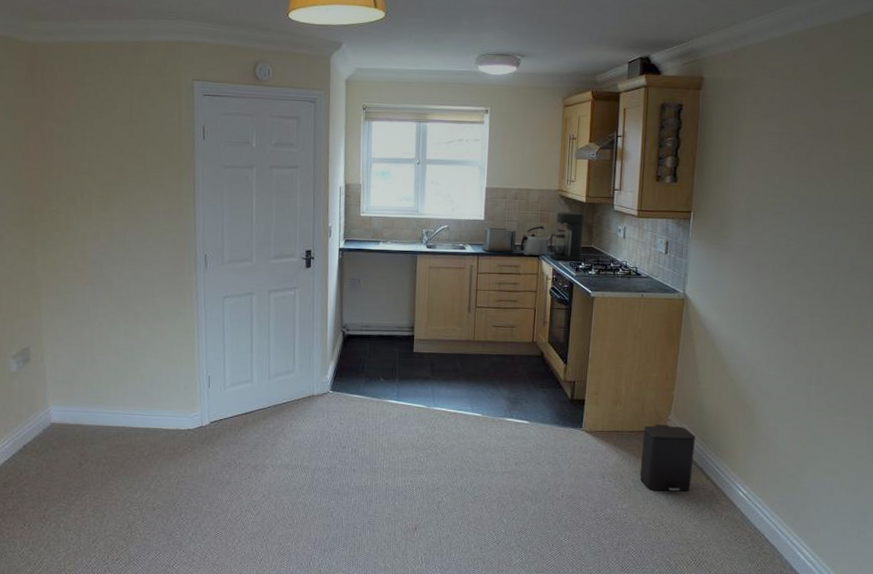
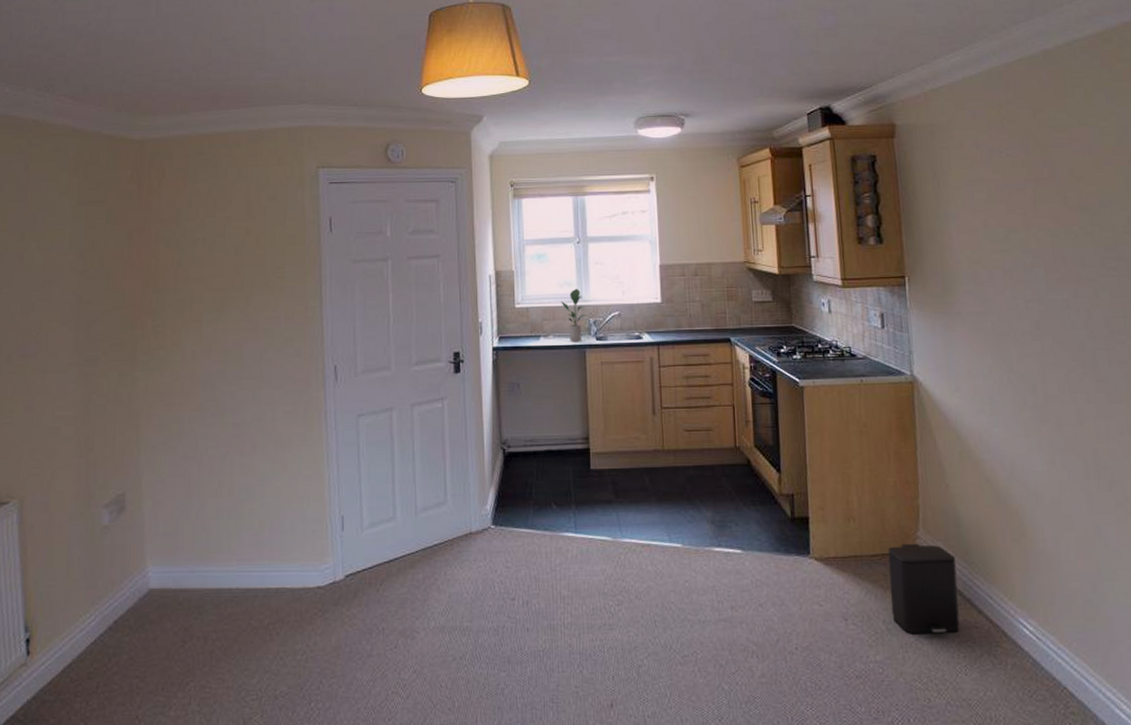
potted plant: none [399,203,420,249] -> present [561,288,586,342]
toaster: present [482,227,517,253] -> none [660,310,703,340]
kettle: present [520,226,554,256] -> none [706,305,746,342]
coffee maker: present [549,211,585,261] -> none [741,286,782,345]

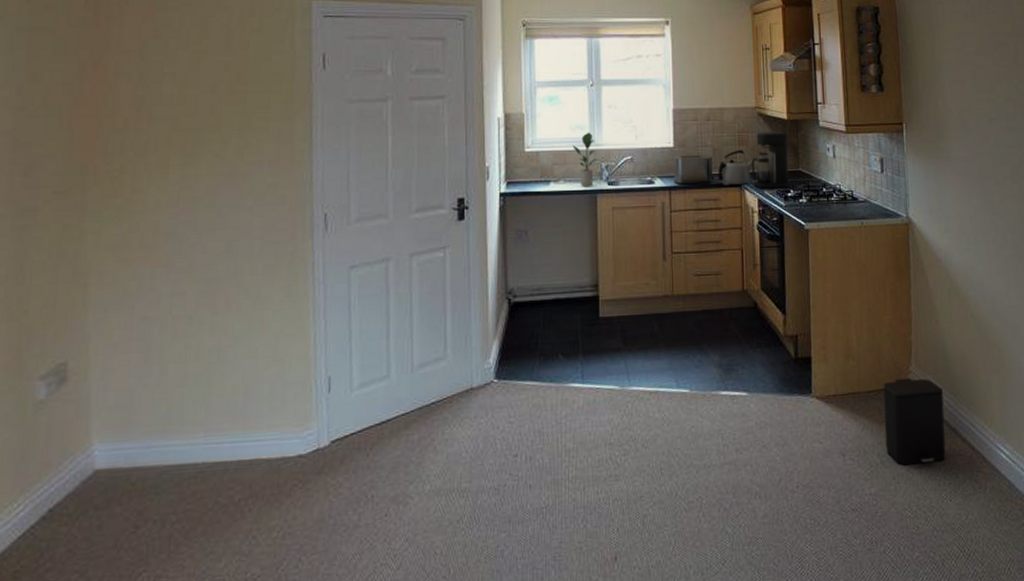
toaster: none [660,310,703,340] -> present [673,154,714,185]
kettle: none [706,305,746,342] -> present [718,150,756,186]
coffee maker: none [741,286,782,345] -> present [751,131,789,189]

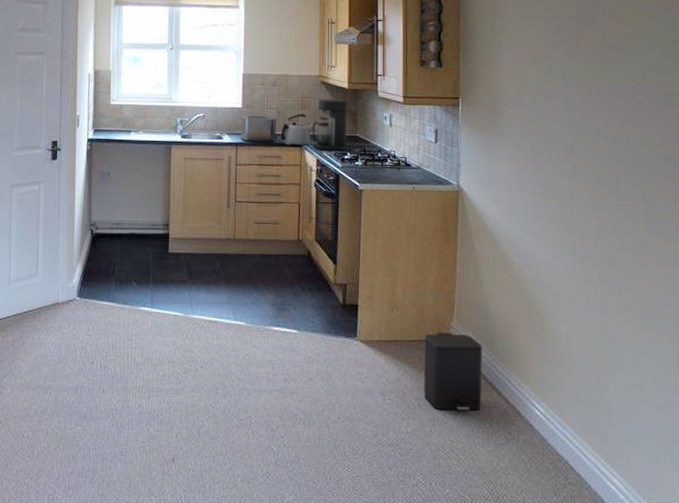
potted plant: present [572,132,598,187] -> none [152,90,174,139]

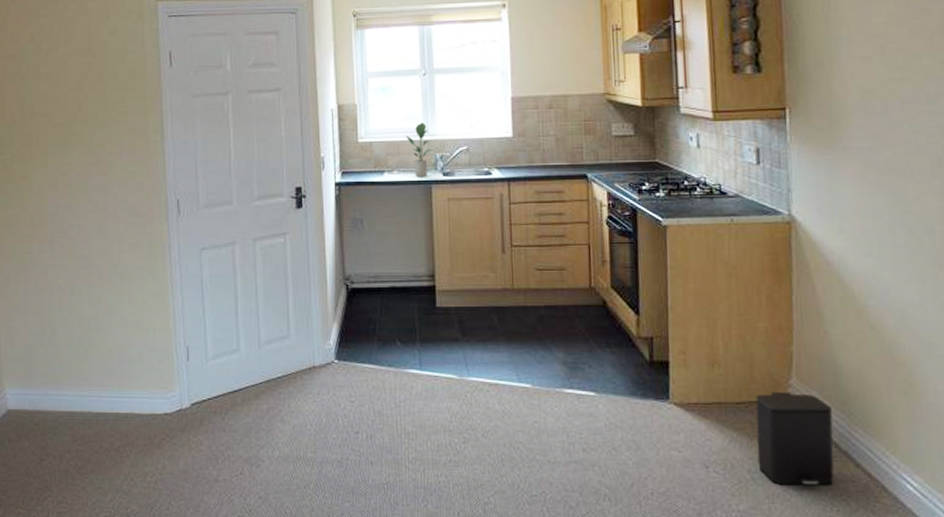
potted plant: none [152,90,174,139] -> present [406,122,432,178]
toaster: present [240,115,277,143] -> none [511,144,557,176]
kettle: present [280,114,316,146] -> none [561,139,605,178]
coffee maker: present [312,98,348,151] -> none [599,119,644,182]

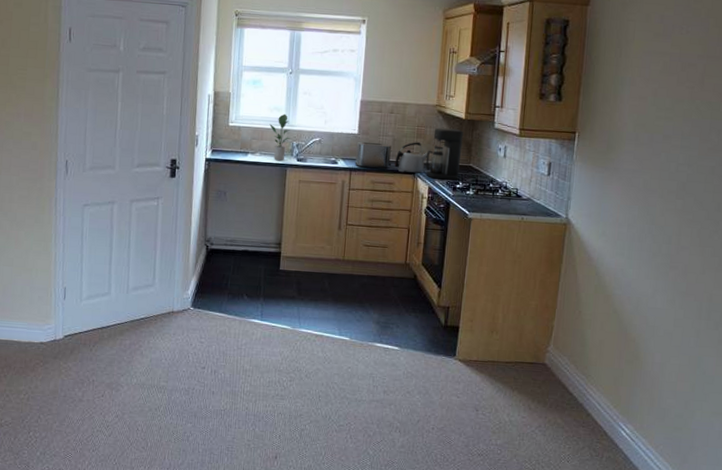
toaster: none [511,144,557,176] -> present [354,141,392,169]
kettle: none [561,139,605,178] -> present [394,142,431,173]
coffee maker: none [599,119,644,182] -> present [425,128,463,181]
pedal bin: present [755,391,834,486] -> none [515,355,577,429]

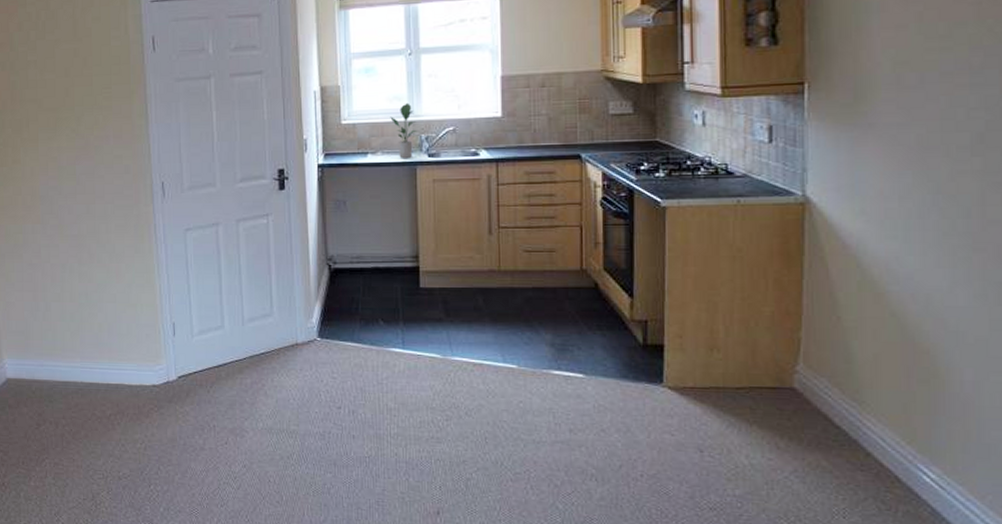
toaster: present [354,141,392,169] -> none [501,124,549,157]
kettle: present [394,142,431,173] -> none [553,118,601,158]
coffee maker: present [425,128,463,181] -> none [594,97,643,162]

